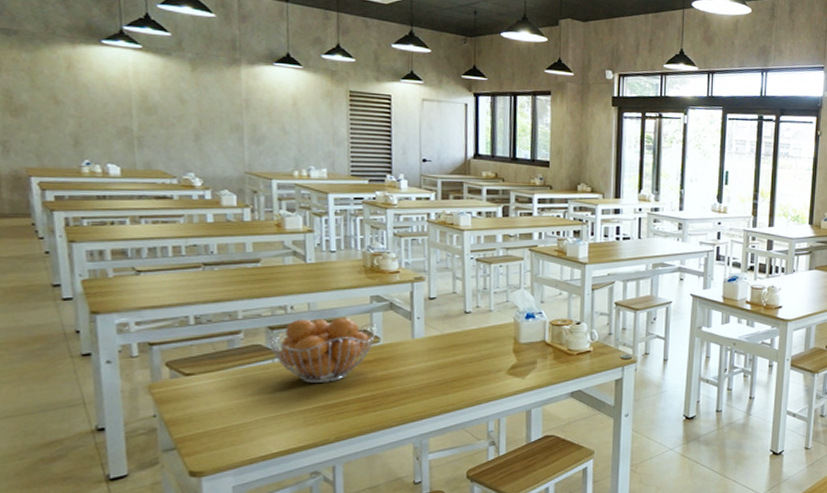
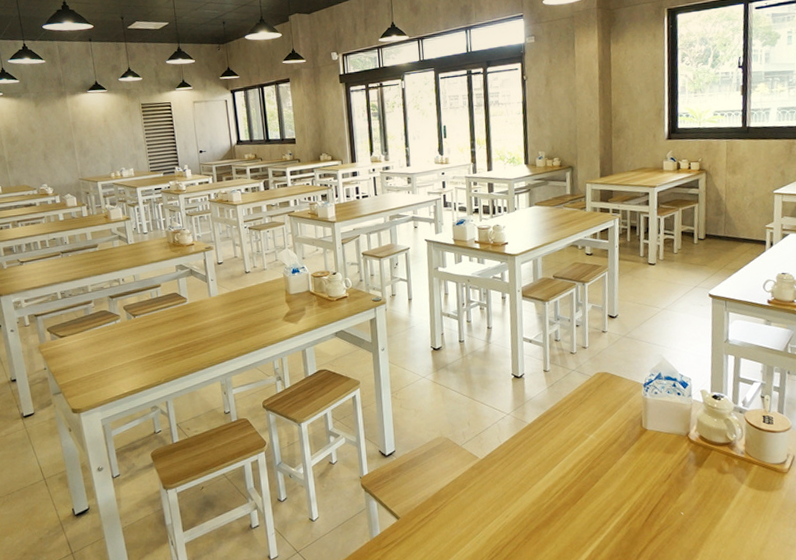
fruit basket: present [268,317,377,383] -> none [110,284,184,337]

